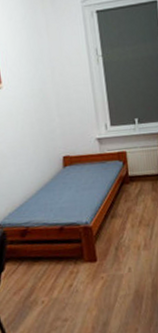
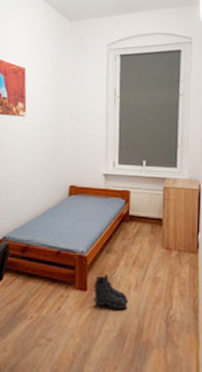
boots: none [102,240,140,273] -> present [93,274,128,310]

